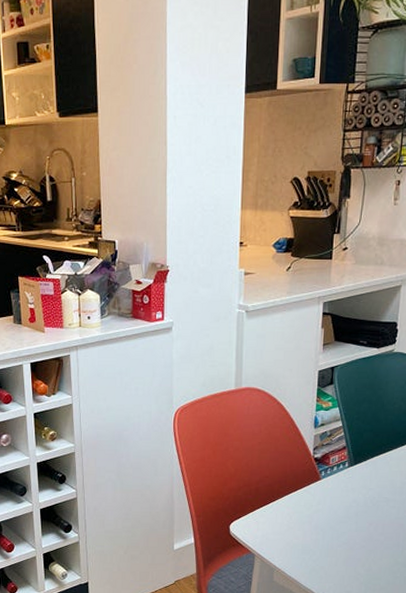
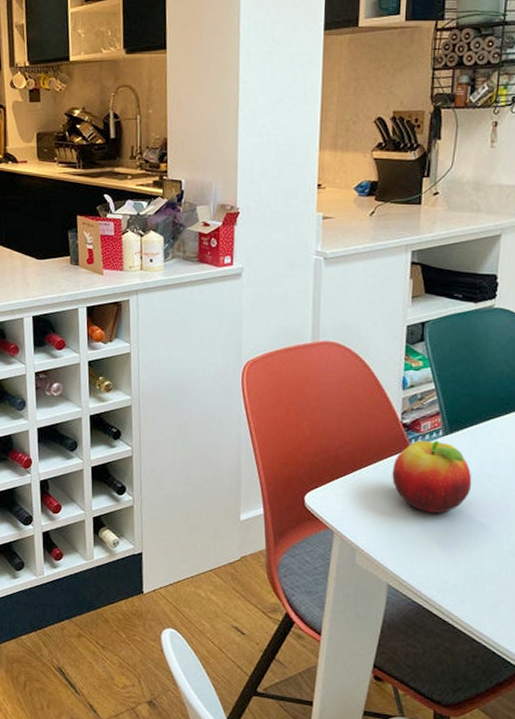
fruit: none [305,471,373,534] -> present [392,440,472,513]

